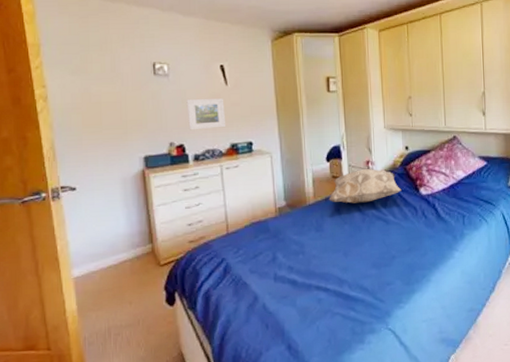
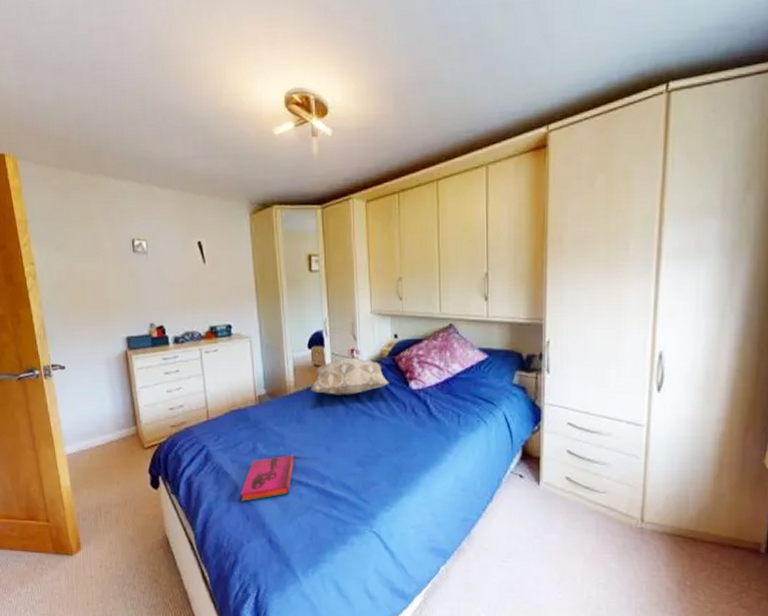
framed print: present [186,99,226,130] -> none [165,278,205,311]
hardback book: none [259,262,313,311] -> present [240,455,294,502]

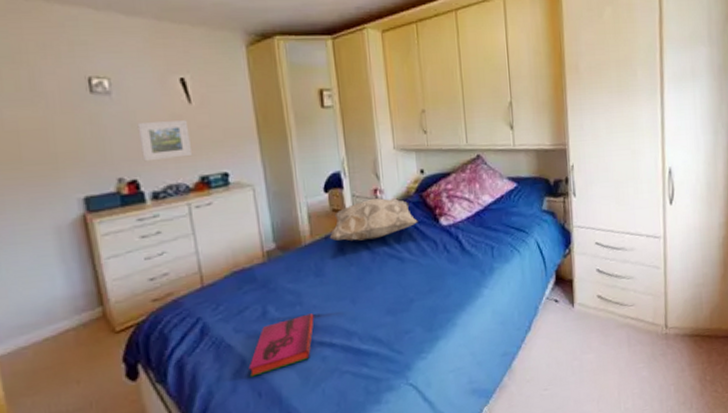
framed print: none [165,278,205,311] -> present [137,120,193,162]

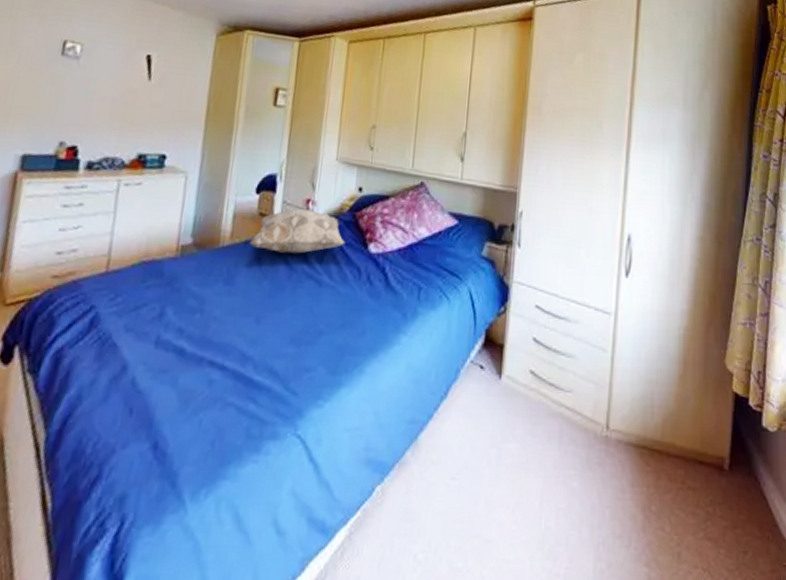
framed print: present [137,120,193,162] -> none [88,91,142,132]
hardback book: present [248,313,314,377] -> none [126,325,213,388]

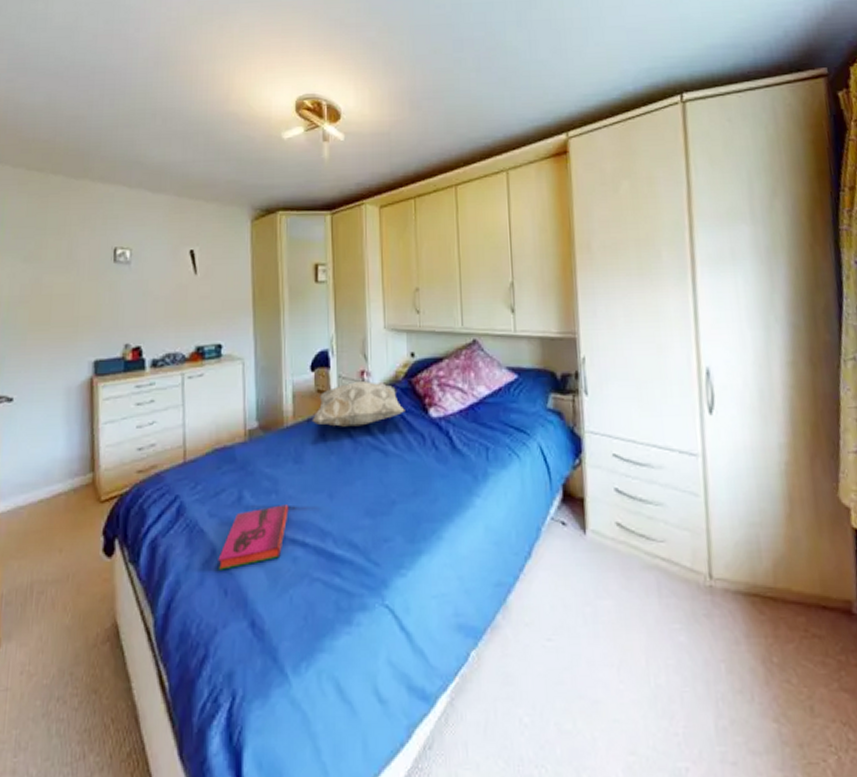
hardback book: none [126,325,213,388] -> present [218,504,289,570]

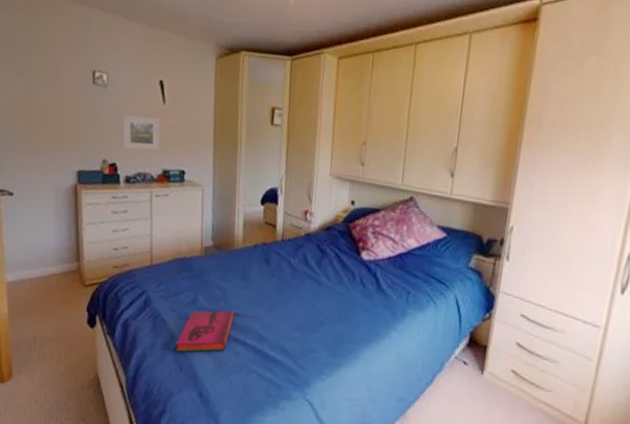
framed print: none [148,290,192,329] -> present [122,115,160,151]
decorative pillow: present [312,381,405,427] -> none [258,219,340,258]

